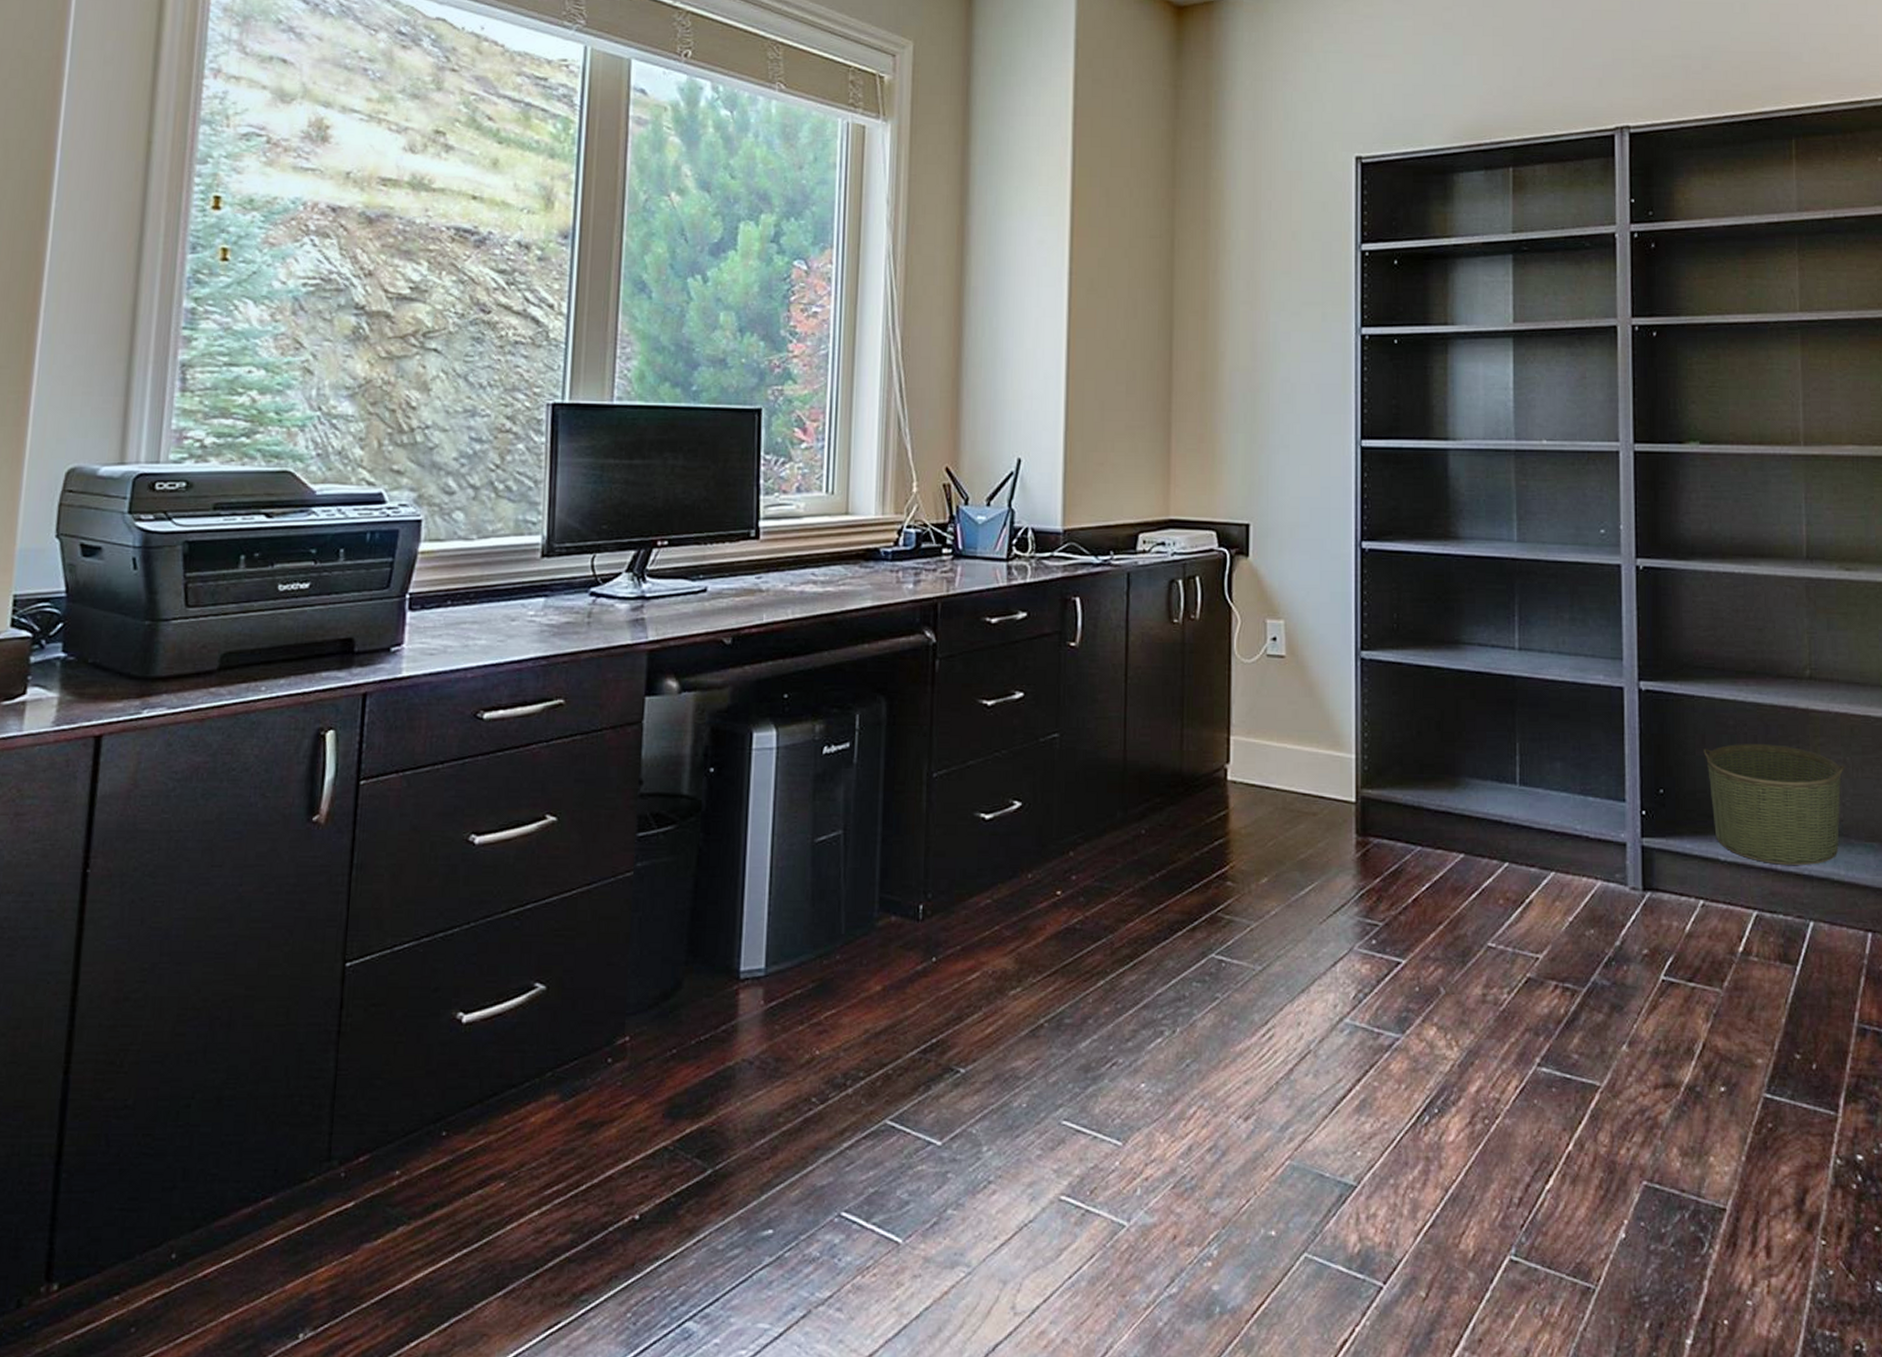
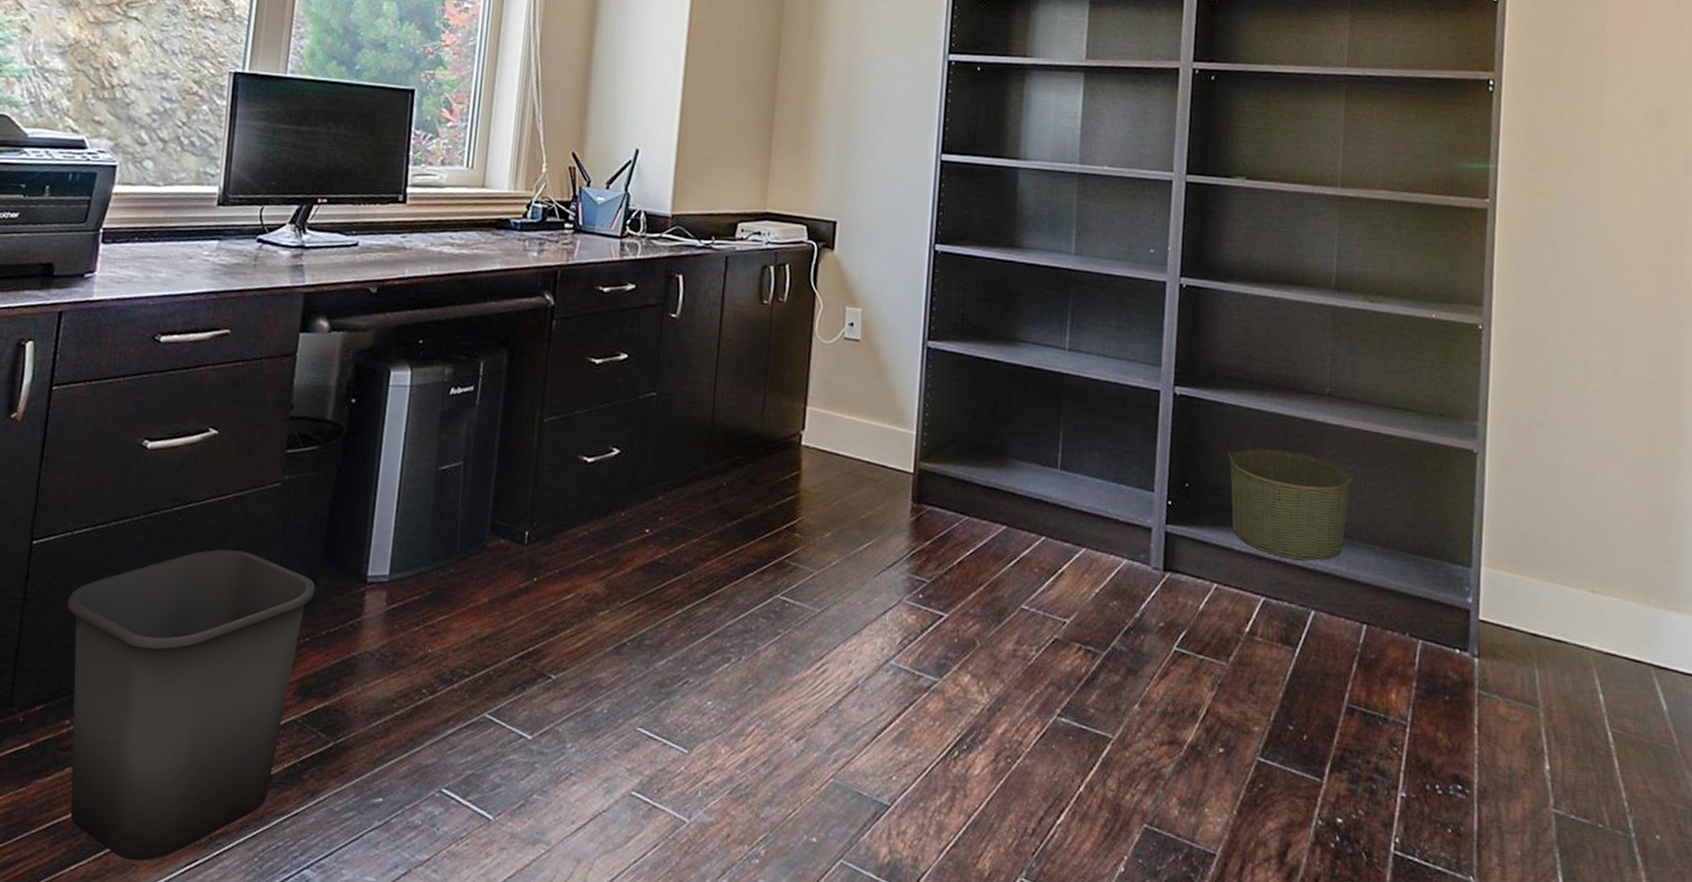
waste bin: none [390,954,680,1330] -> present [67,549,315,861]

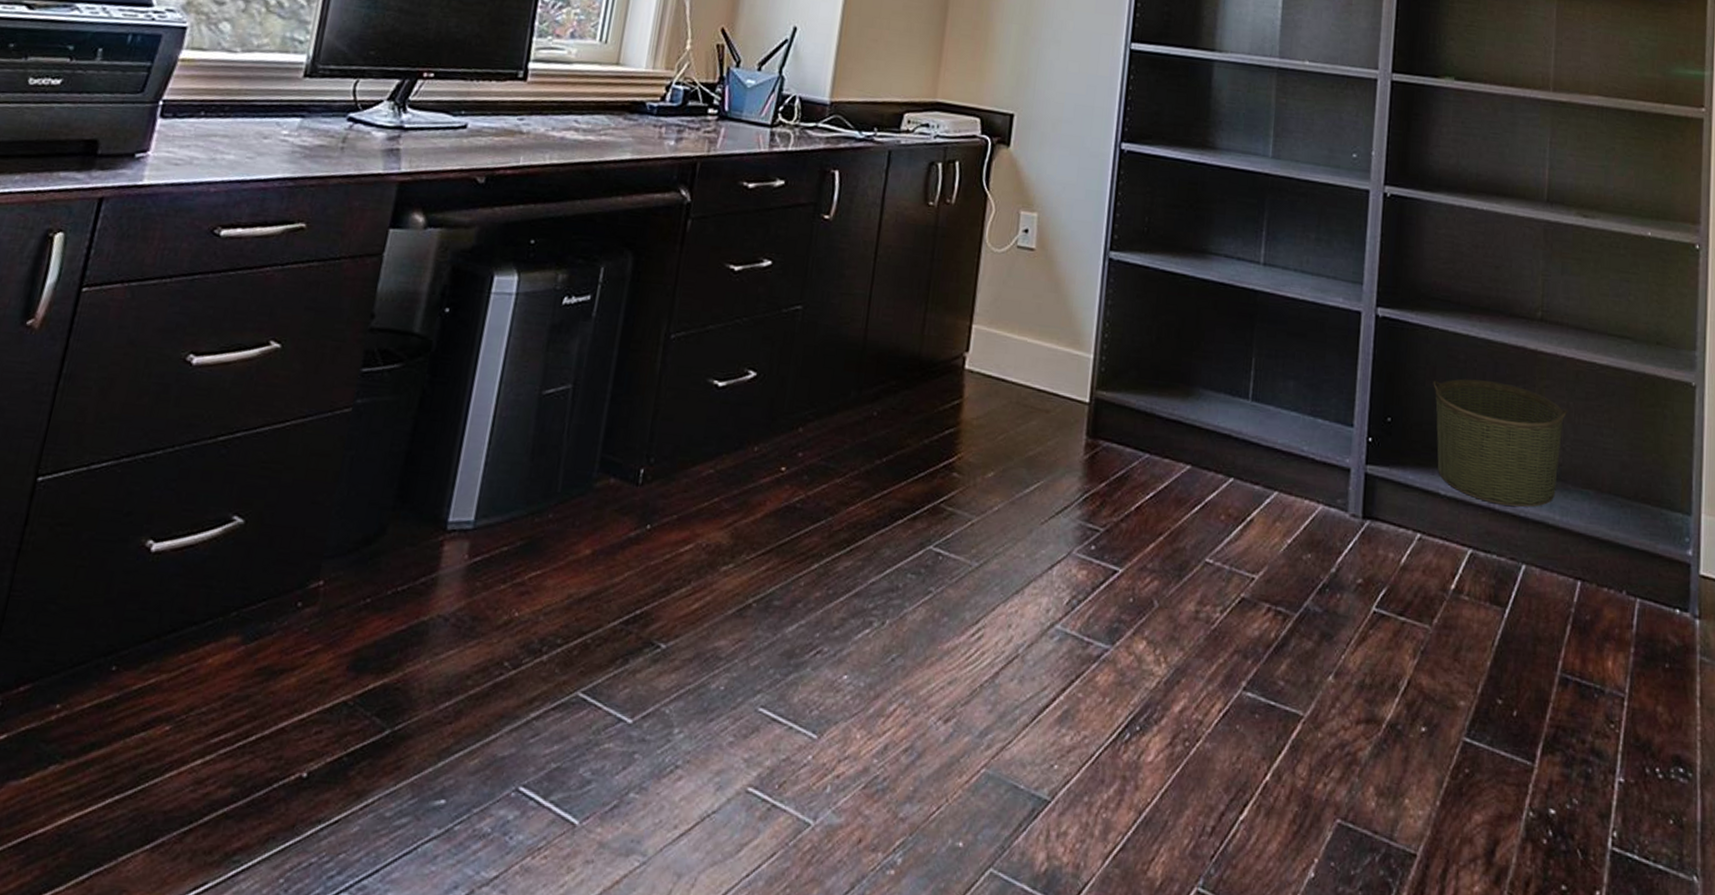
waste bin: present [67,549,315,861] -> none [49,488,384,885]

